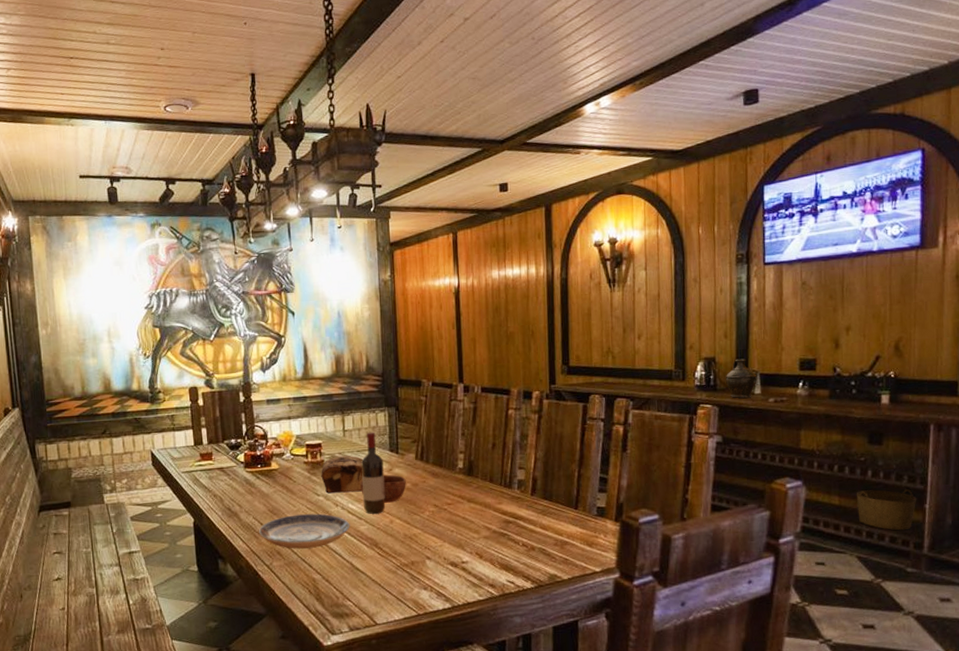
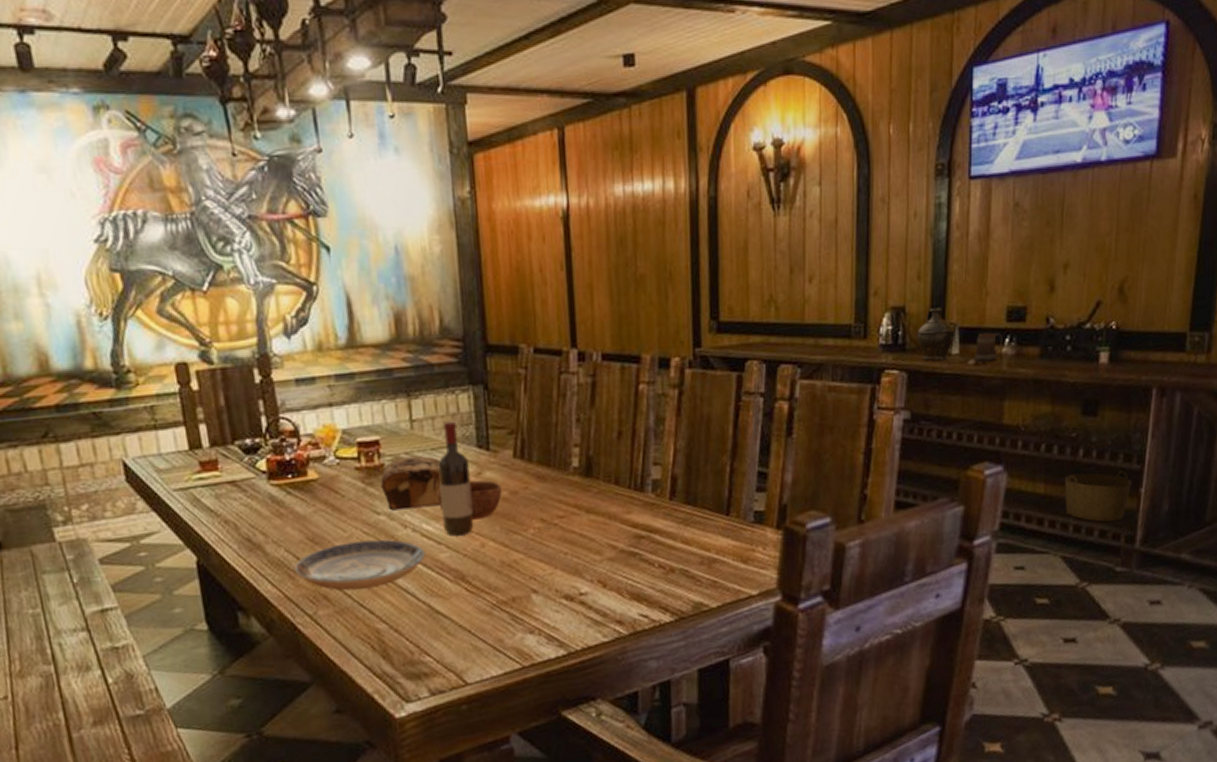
beer mug: none [774,378,798,400] -> present [975,332,1004,362]

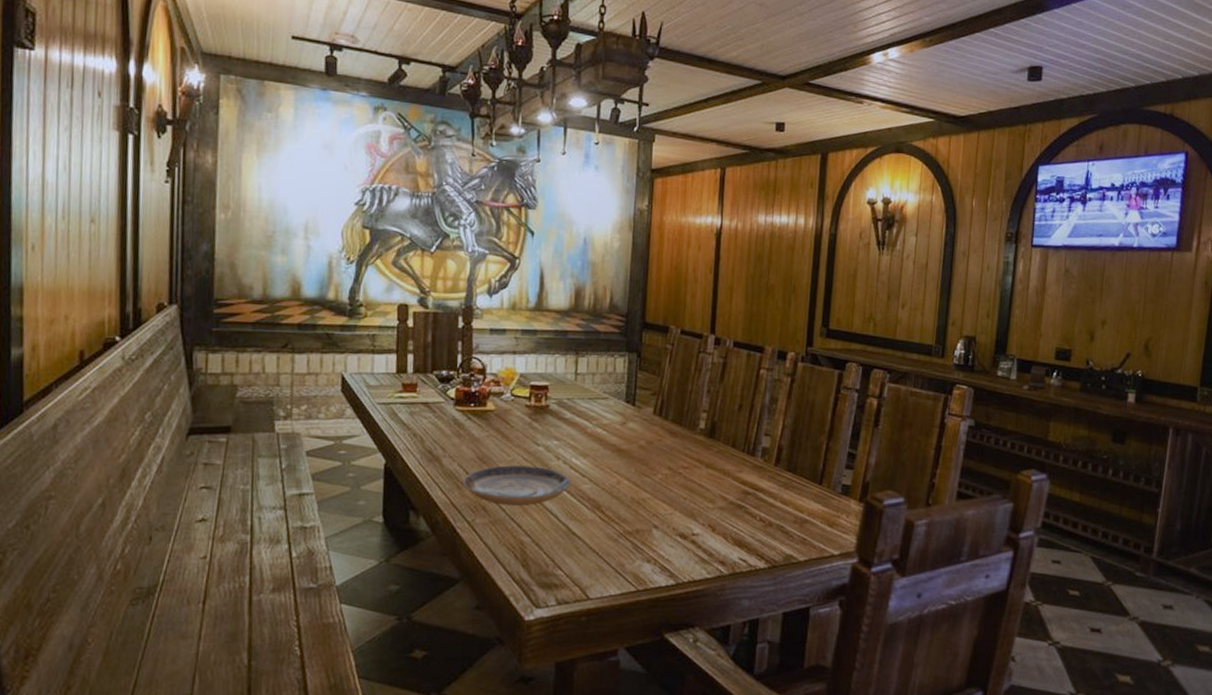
bread loaf: present [380,455,442,511] -> none [544,401,594,445]
bowl: present [436,480,502,520] -> none [587,428,640,461]
wine bottle: present [438,421,474,536] -> none [588,378,617,472]
ceramic jug: present [916,307,955,361] -> none [983,341,1014,382]
basket: present [1064,470,1132,523] -> none [1096,489,1151,533]

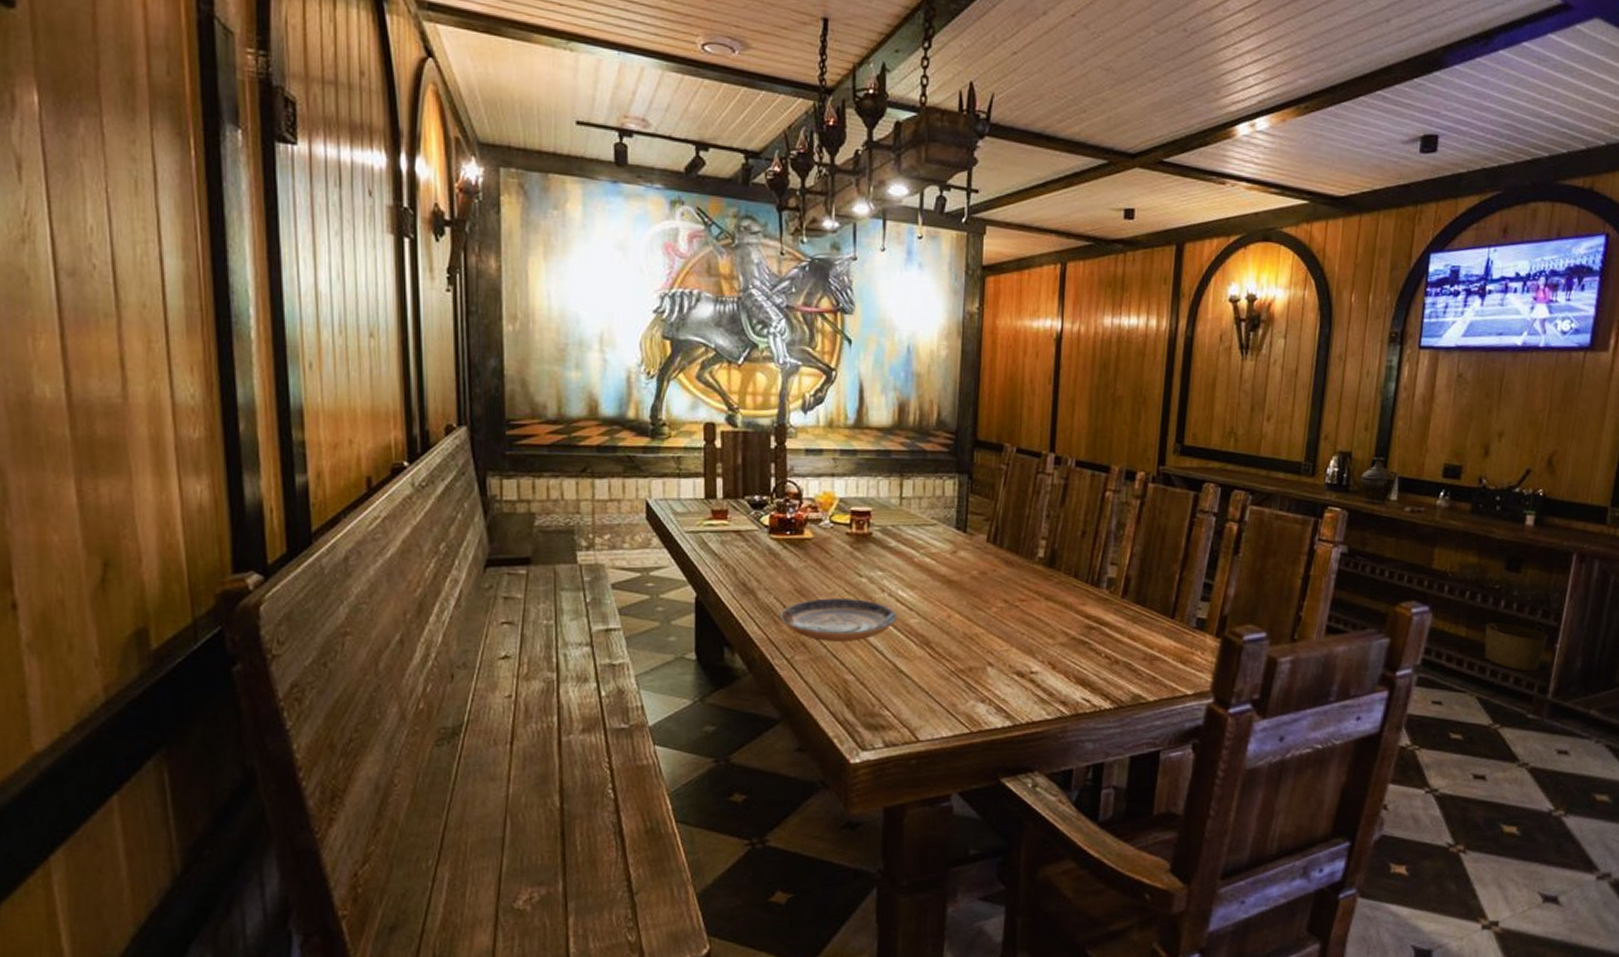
ceramic jug: none [983,341,1014,382] -> present [1359,457,1395,504]
beer mug: present [1028,365,1052,389] -> none [1411,484,1439,511]
basket: none [1096,489,1151,533] -> present [1484,623,1549,672]

